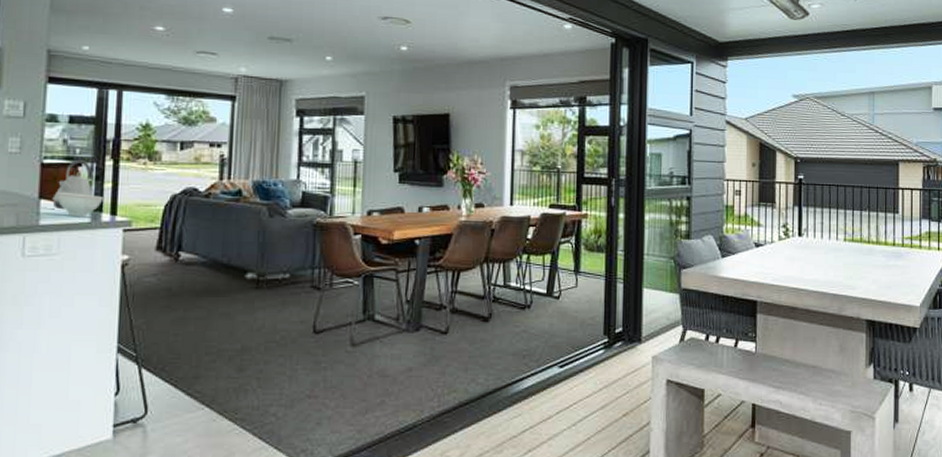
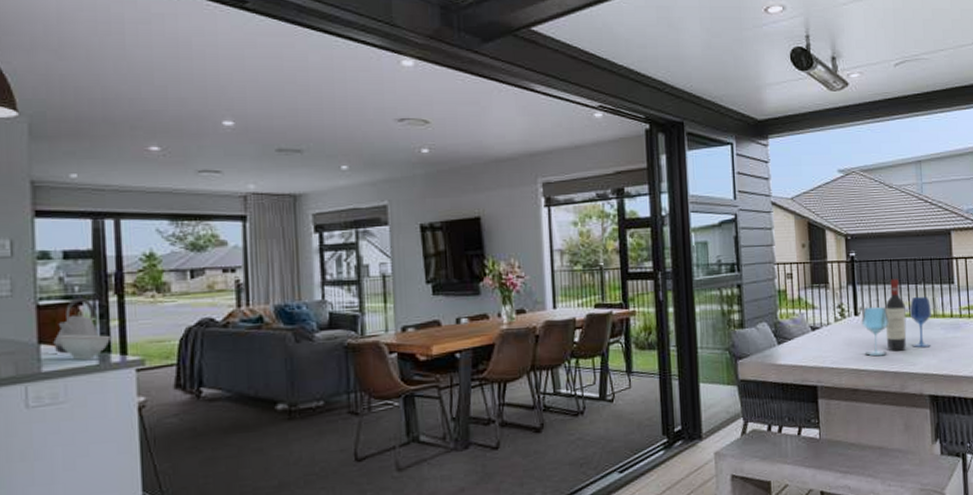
wine glass: none [804,229,832,278] -> present [861,306,889,357]
wine bottle: none [827,204,849,274] -> present [885,279,907,351]
wineglass: none [852,223,874,273] -> present [909,297,931,348]

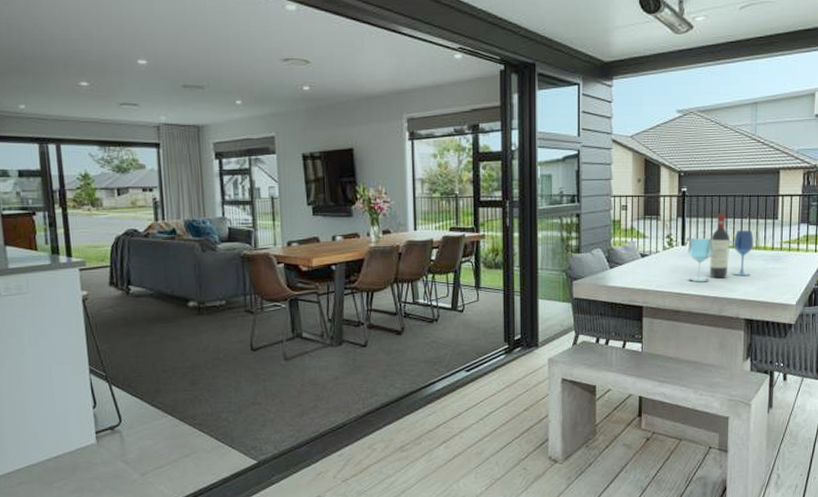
kettle: present [53,297,98,354] -> none [15,209,49,255]
bowl: present [58,334,110,360] -> none [19,239,58,260]

